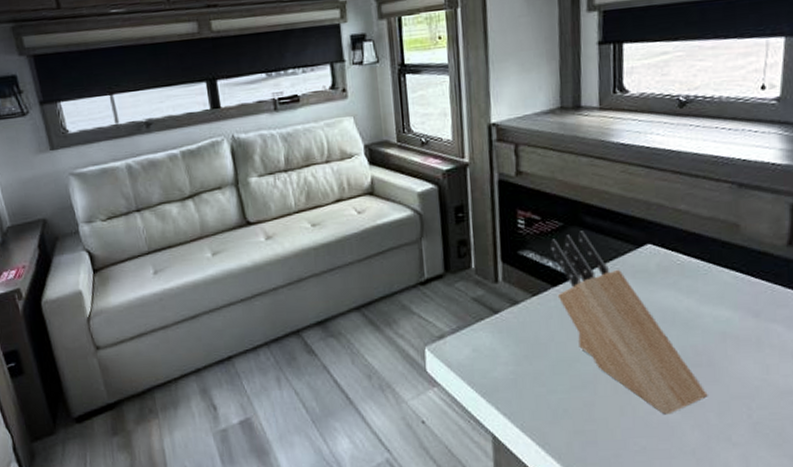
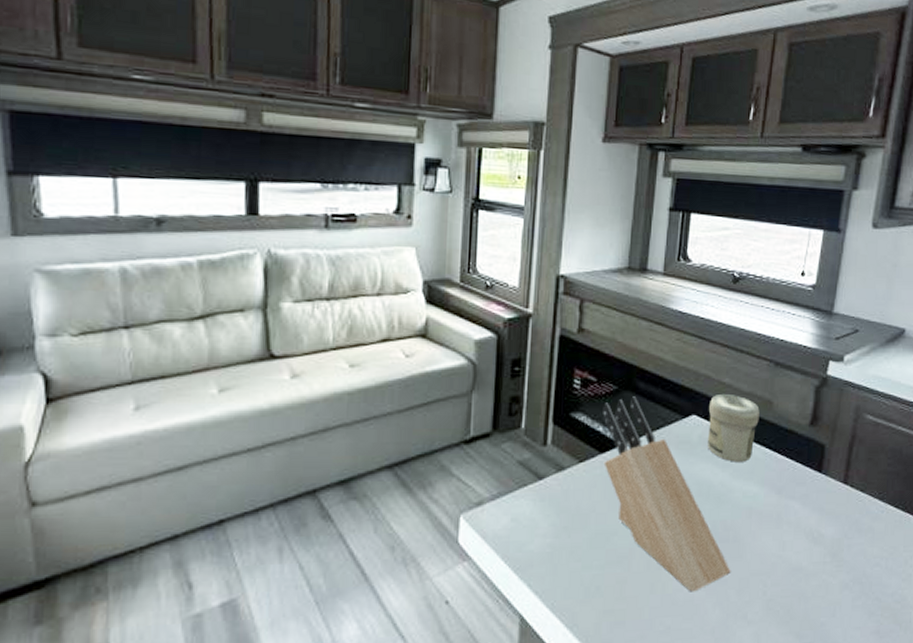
jar: none [664,220,725,288] -> present [708,393,760,462]

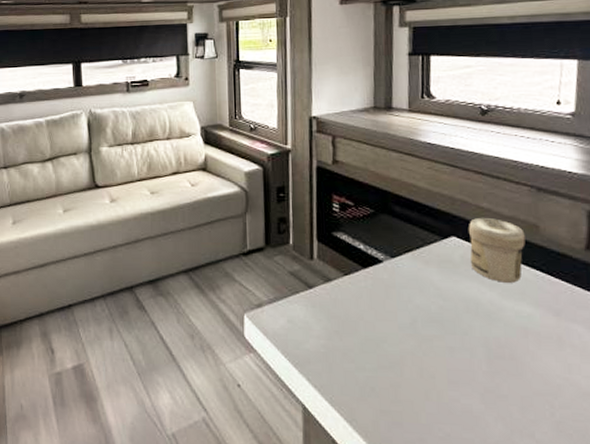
knife block: present [603,396,731,592] -> none [362,219,511,404]

